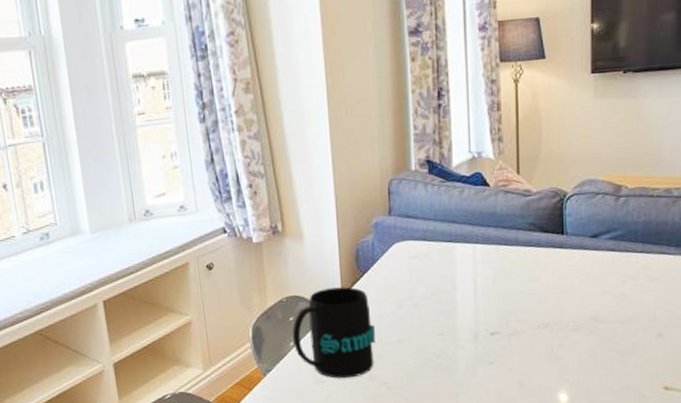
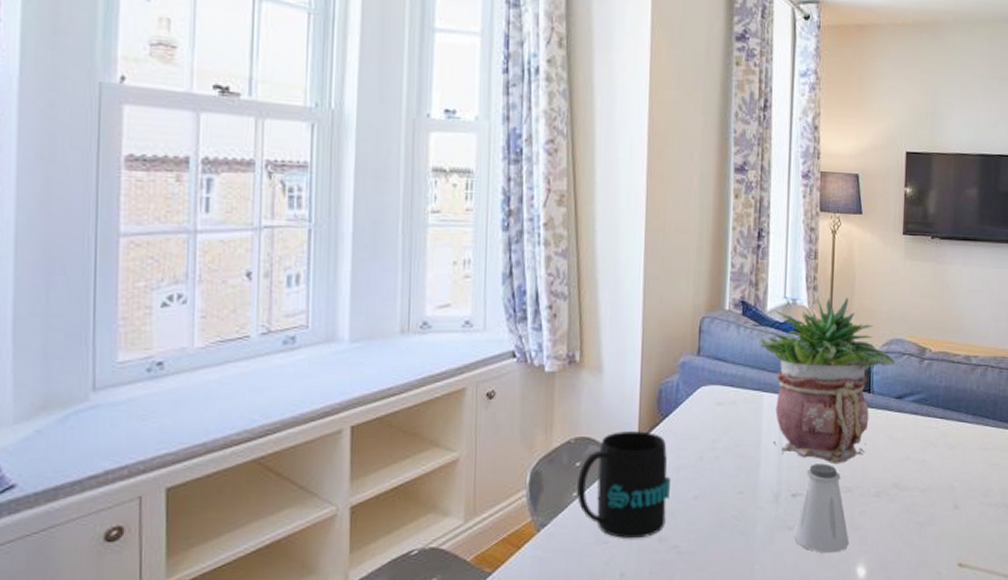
potted plant: none [447,144,589,304] -> present [759,296,896,465]
saltshaker: none [495,303,550,384] -> present [794,463,849,554]

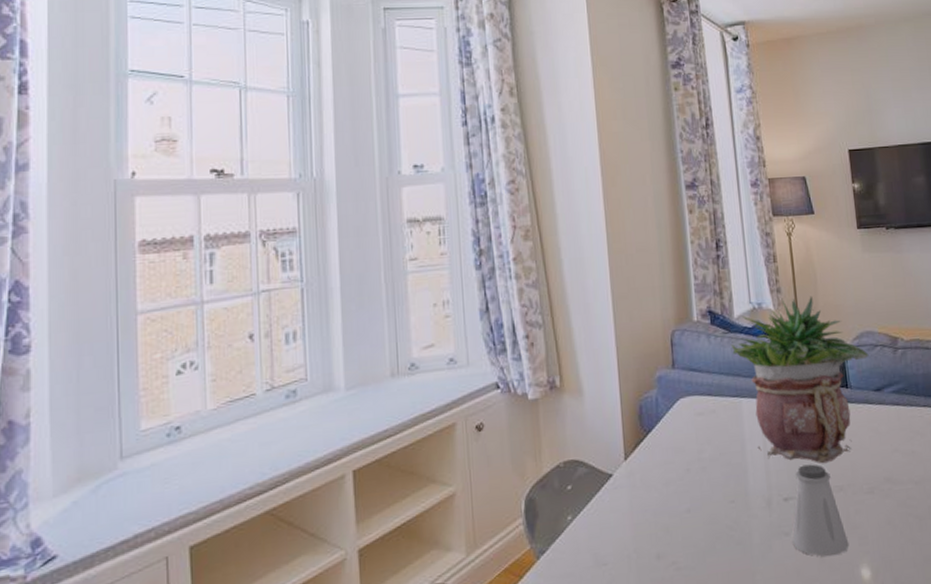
mug: present [576,431,670,539] -> none [570,448,662,559]

